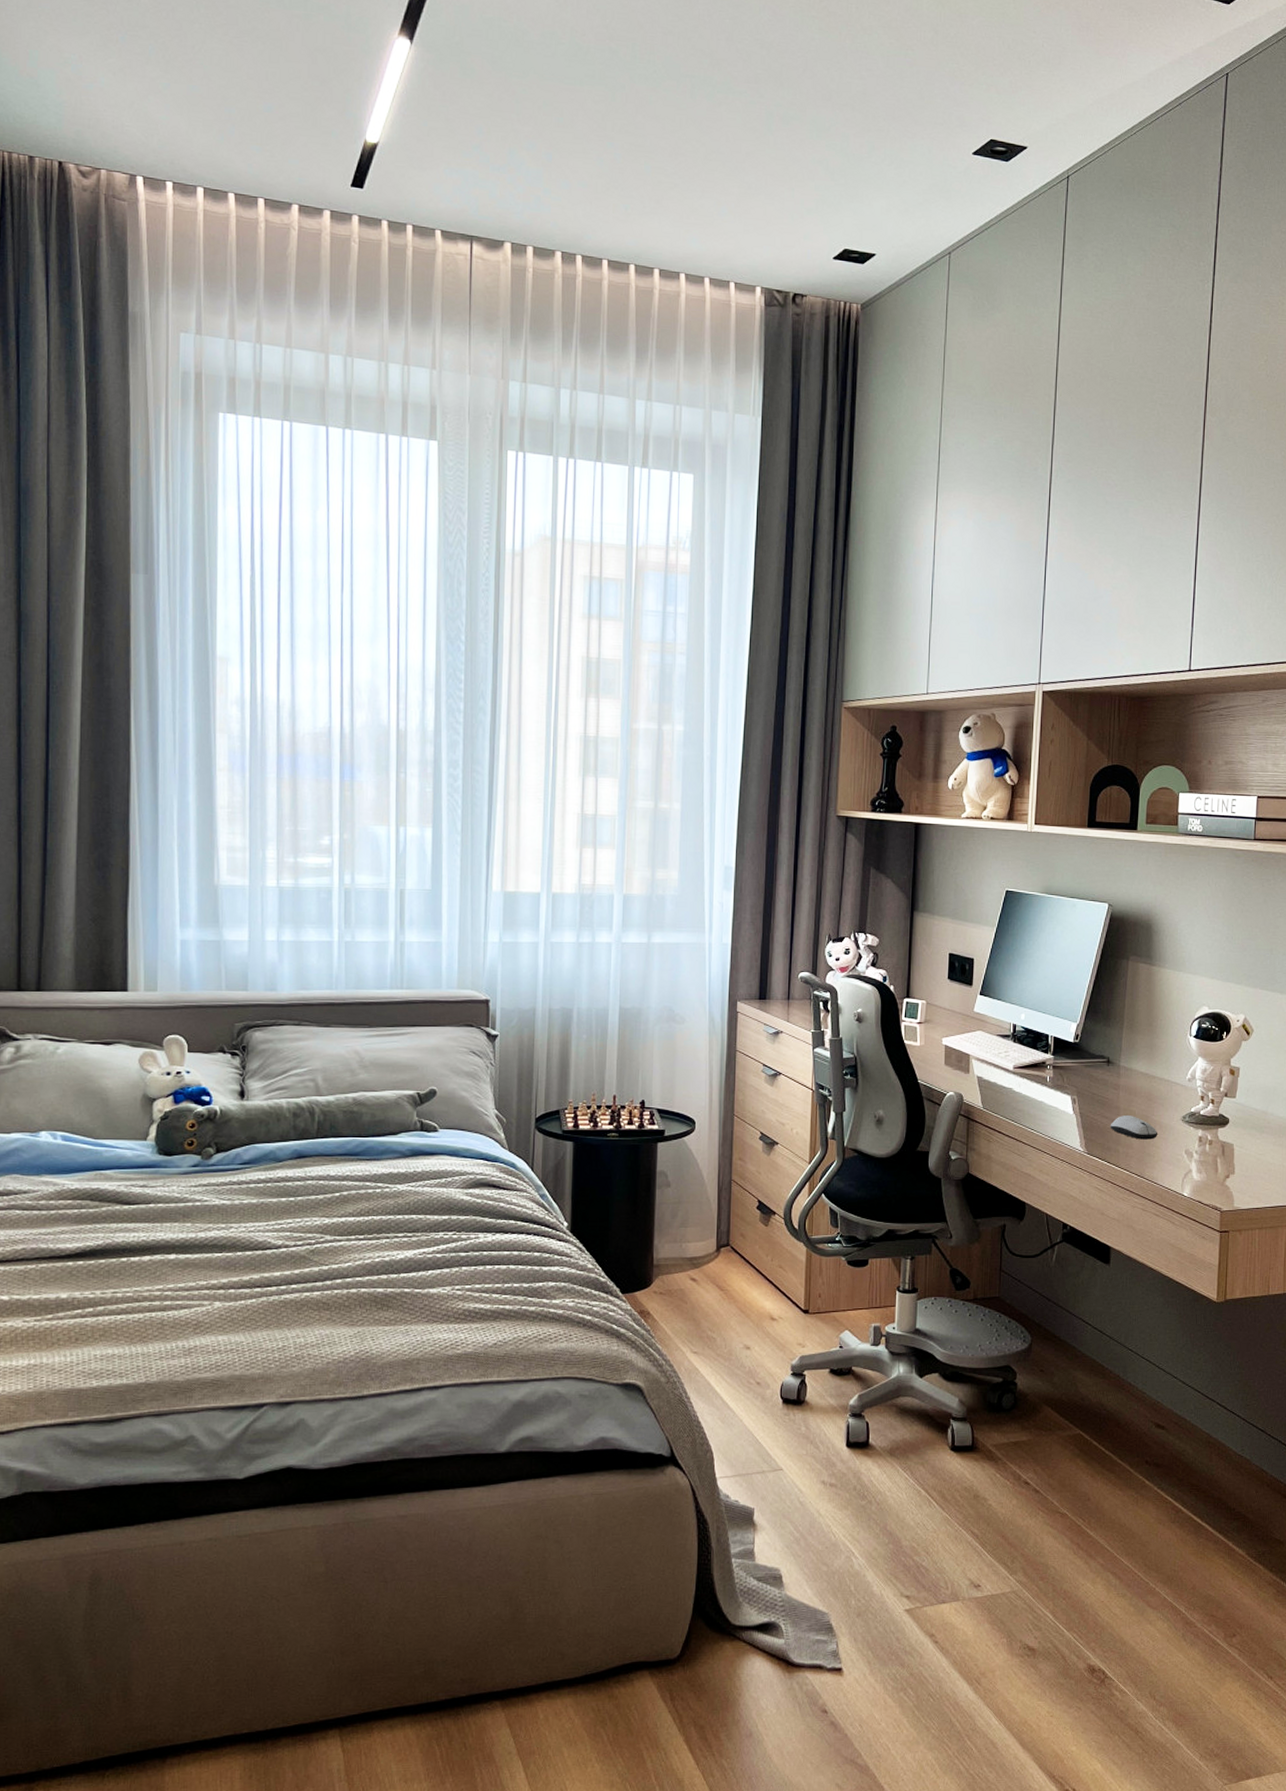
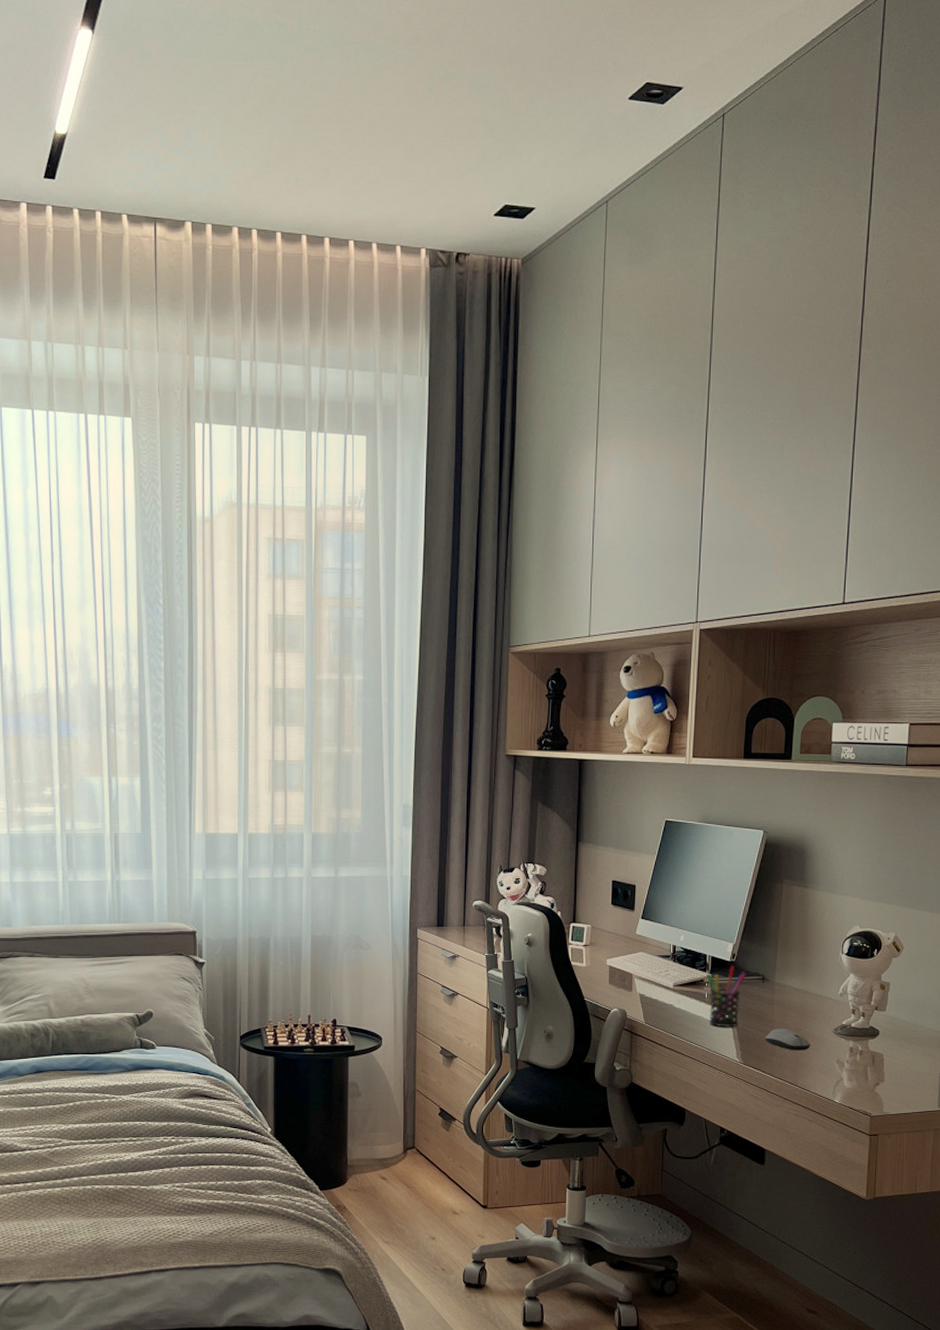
pen holder: none [1048,1047,1091,1114] -> present [706,965,747,1027]

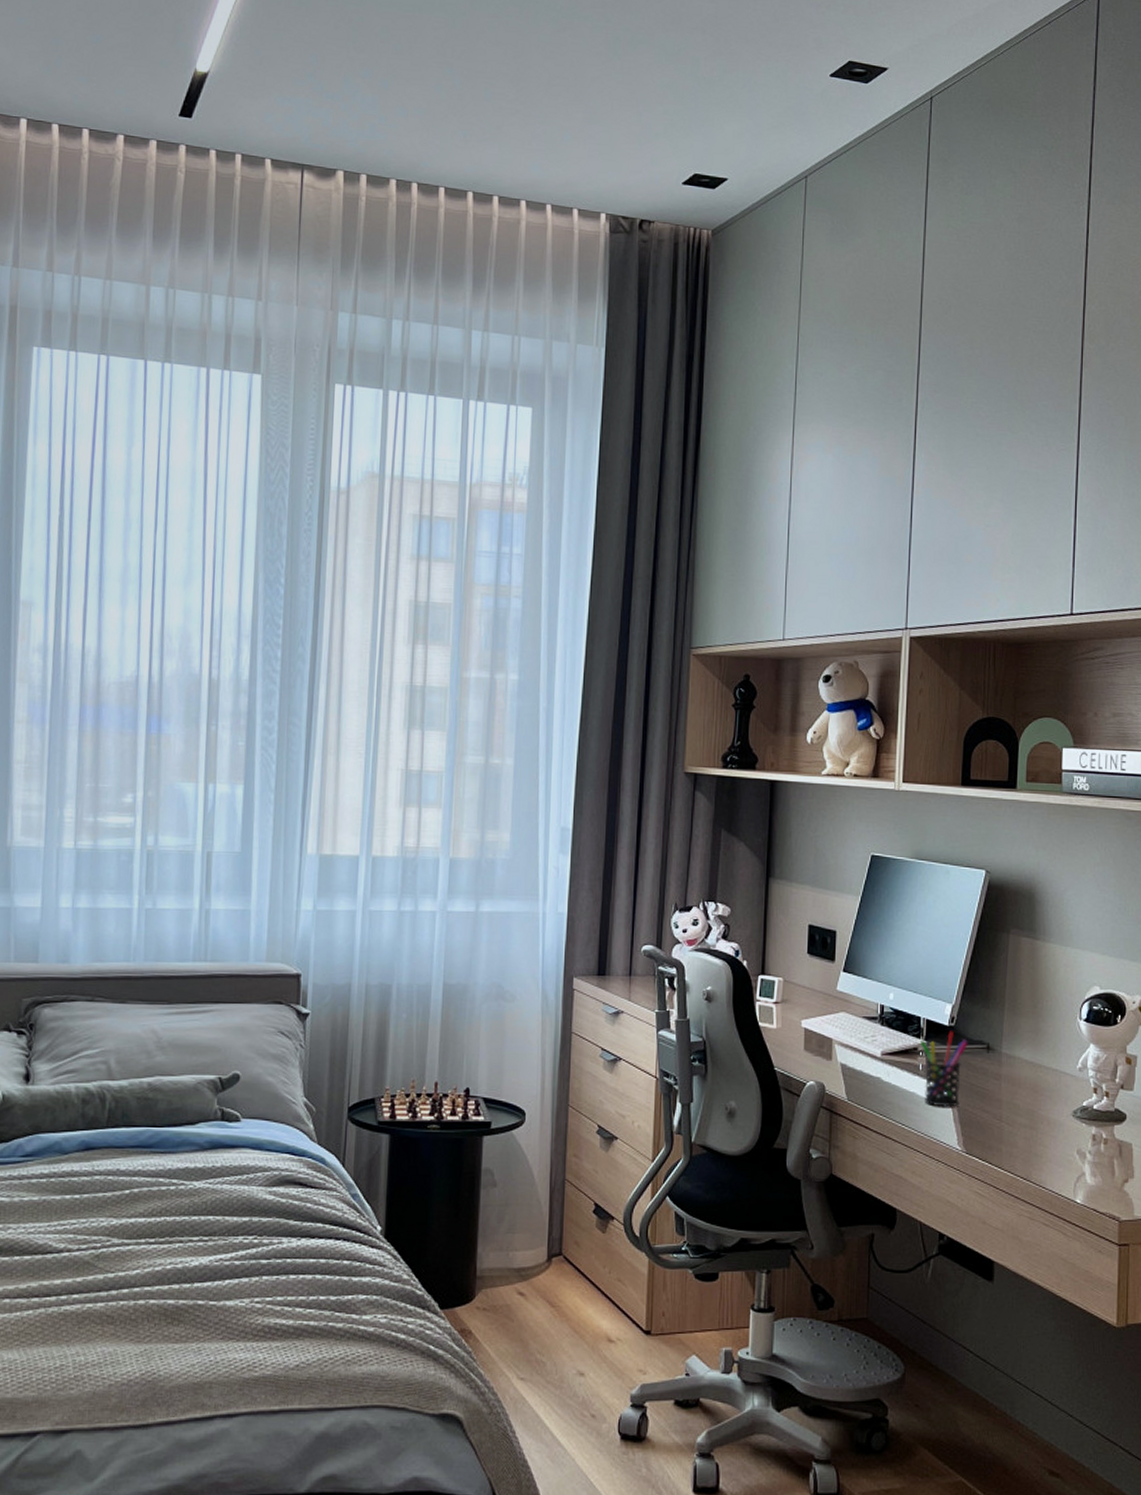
computer mouse: present [765,1029,810,1051] -> none [991,1110,1045,1138]

